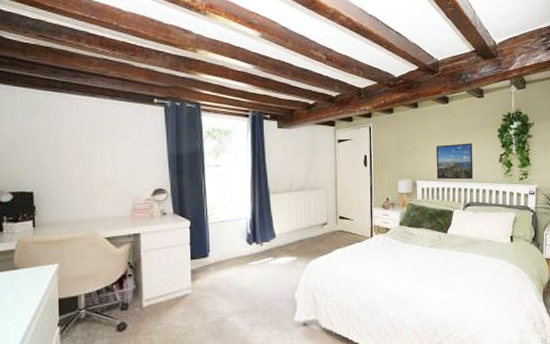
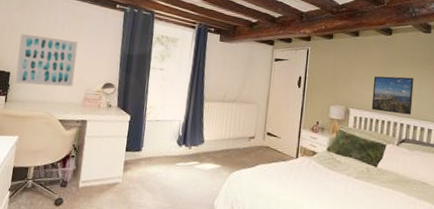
wall art: none [38,144,116,204] -> present [15,33,78,87]

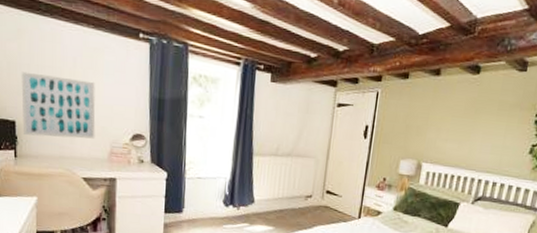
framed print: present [371,76,414,115] -> none [447,124,500,170]

